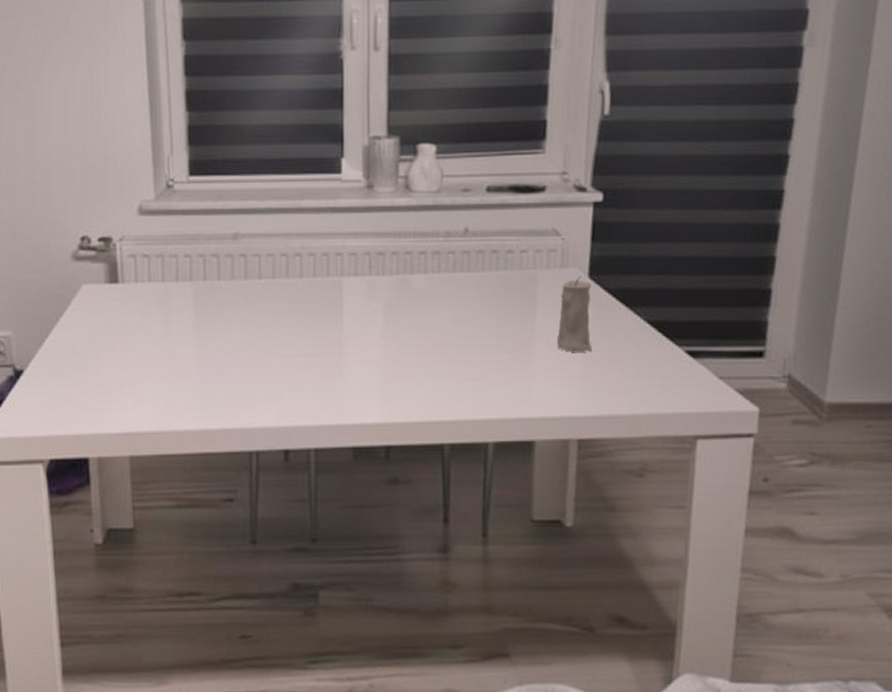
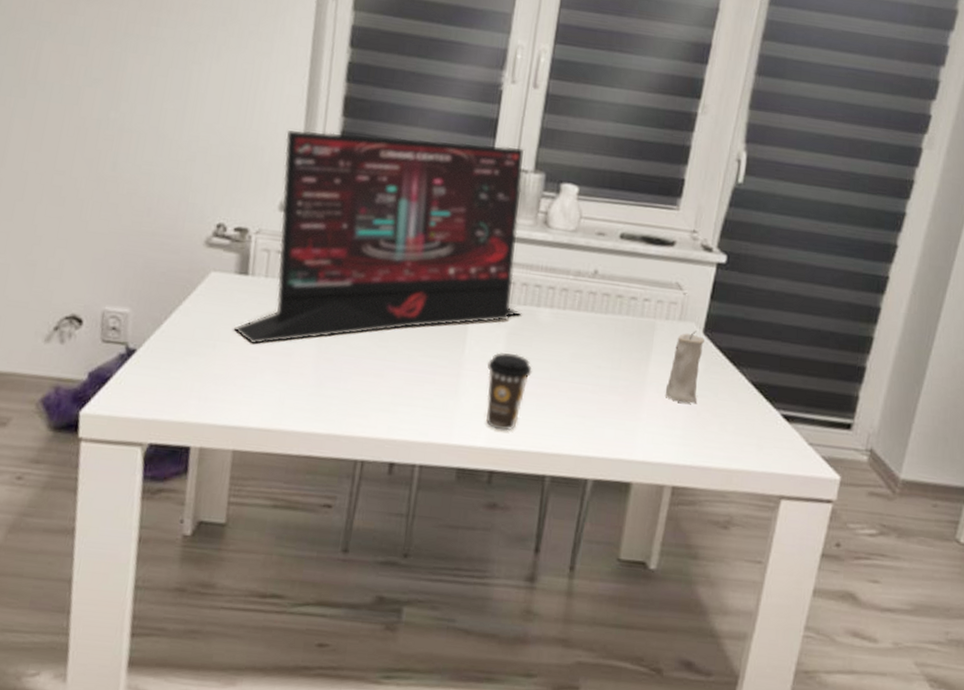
monitor: none [112,114,396,350] -> present [233,130,525,345]
coffee cup: none [367,324,415,404] -> present [486,352,532,431]

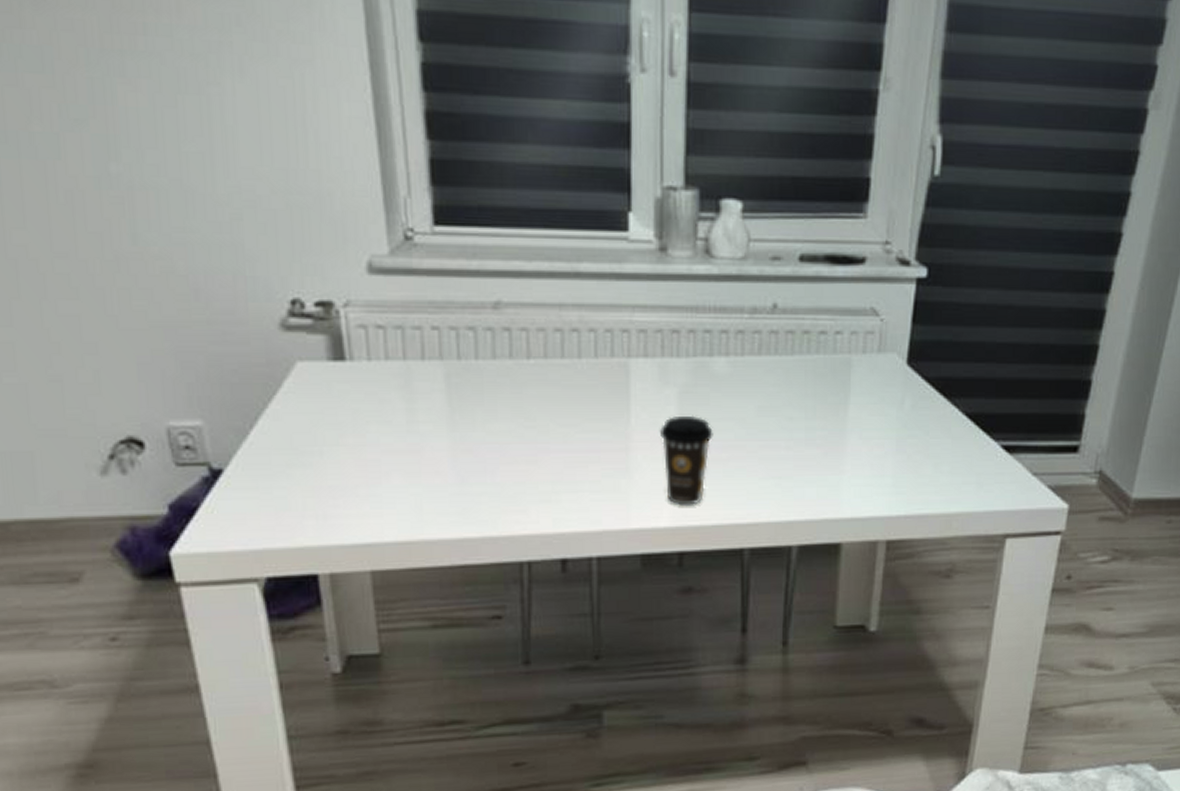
monitor: present [233,130,525,345] -> none [340,158,693,445]
candle: present [665,330,704,404] -> none [869,362,909,447]

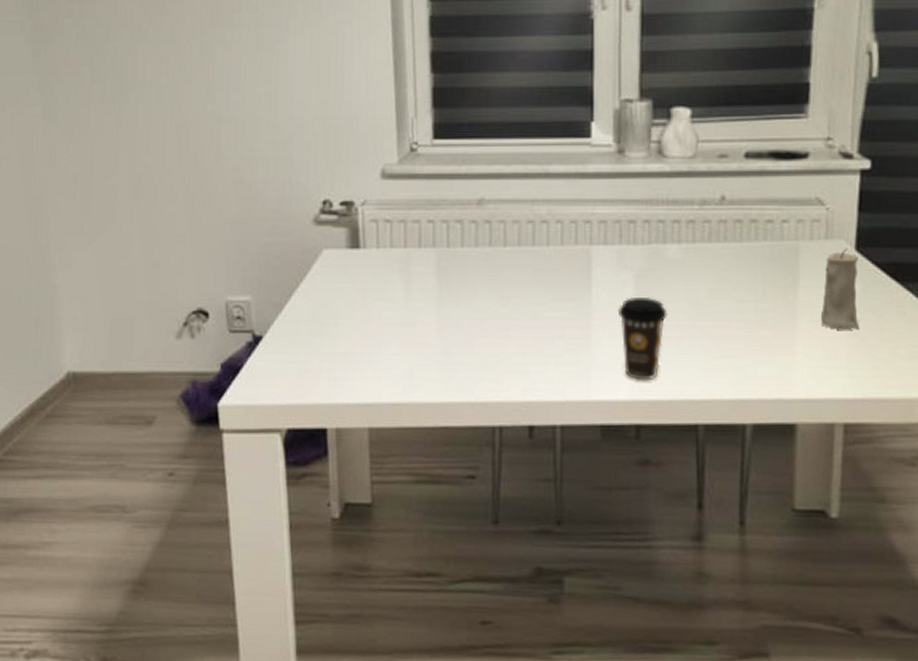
candle: none [869,362,909,447] -> present [820,248,859,330]

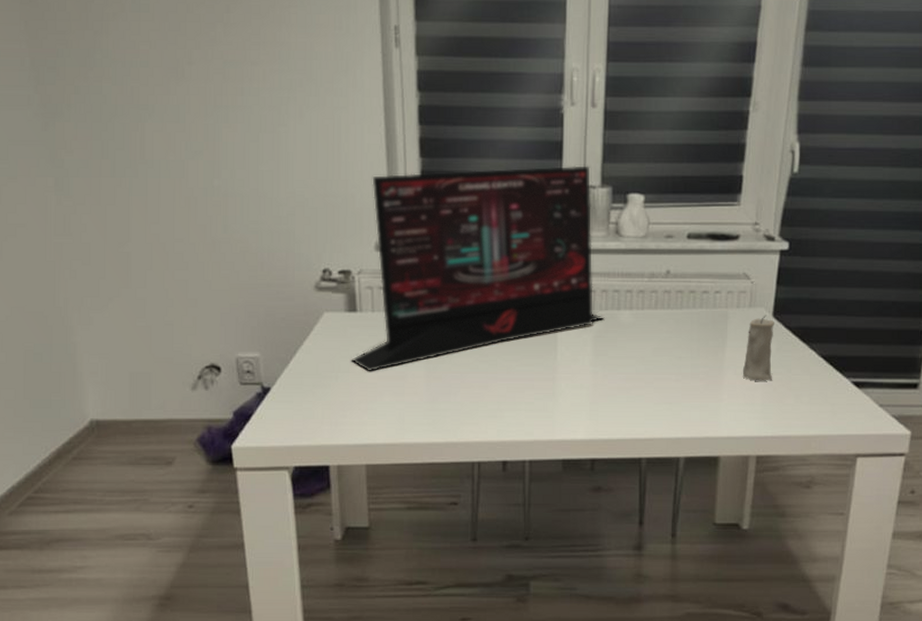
monitor: none [352,77,648,318] -> present [351,165,605,372]
coffee cup: present [617,296,667,380] -> none [578,354,619,423]

